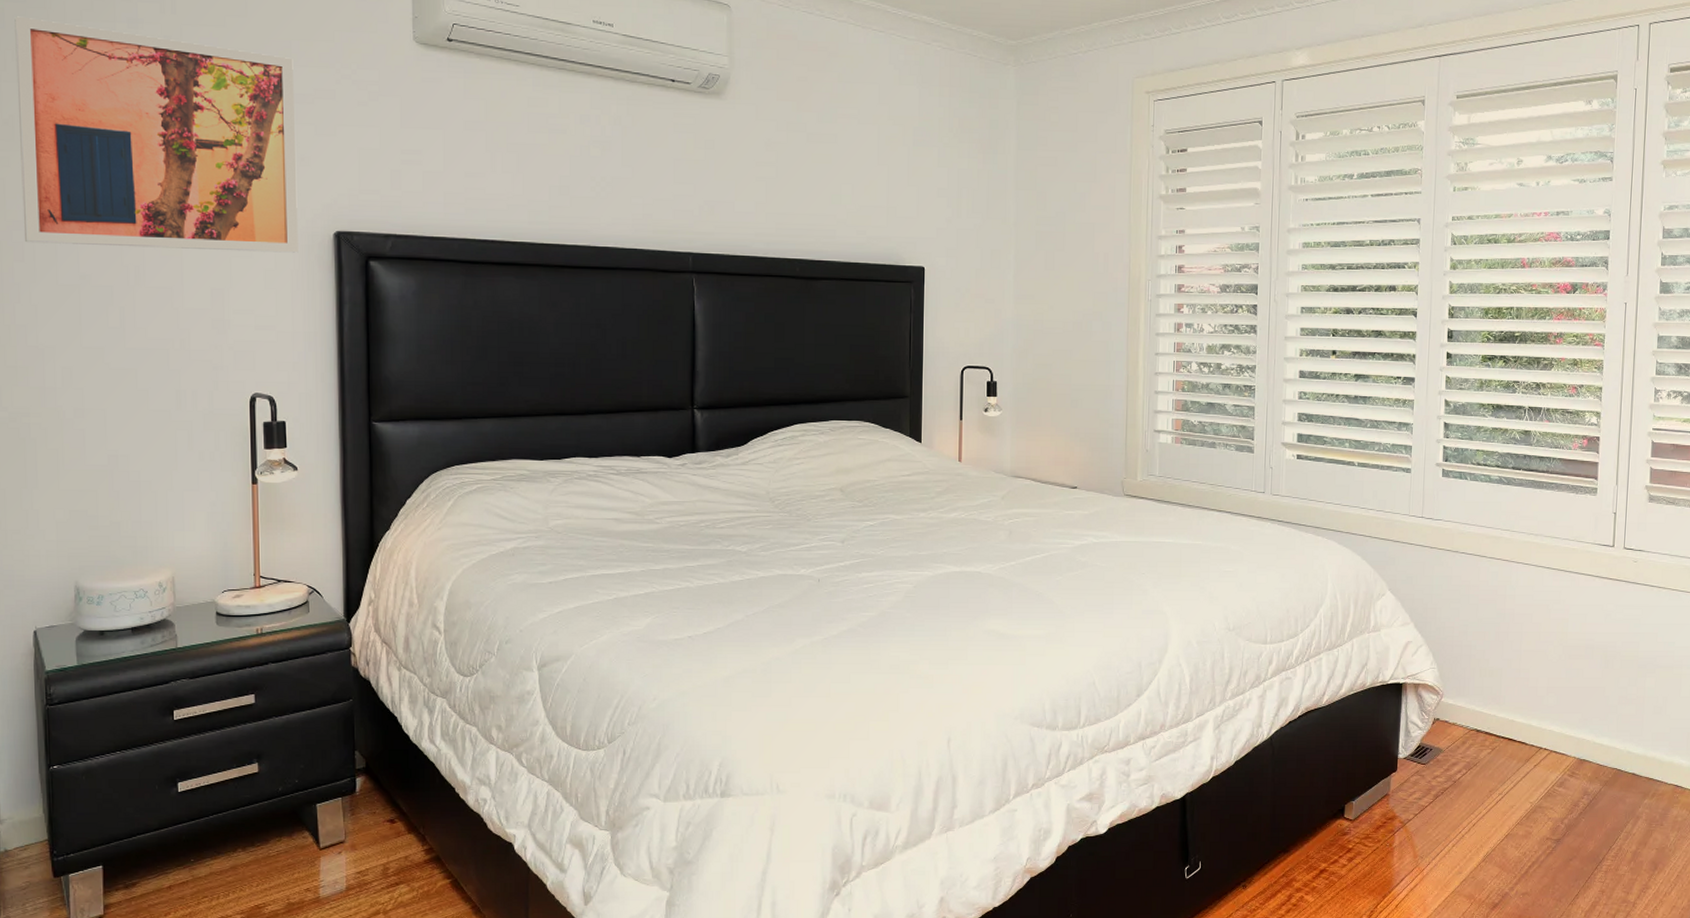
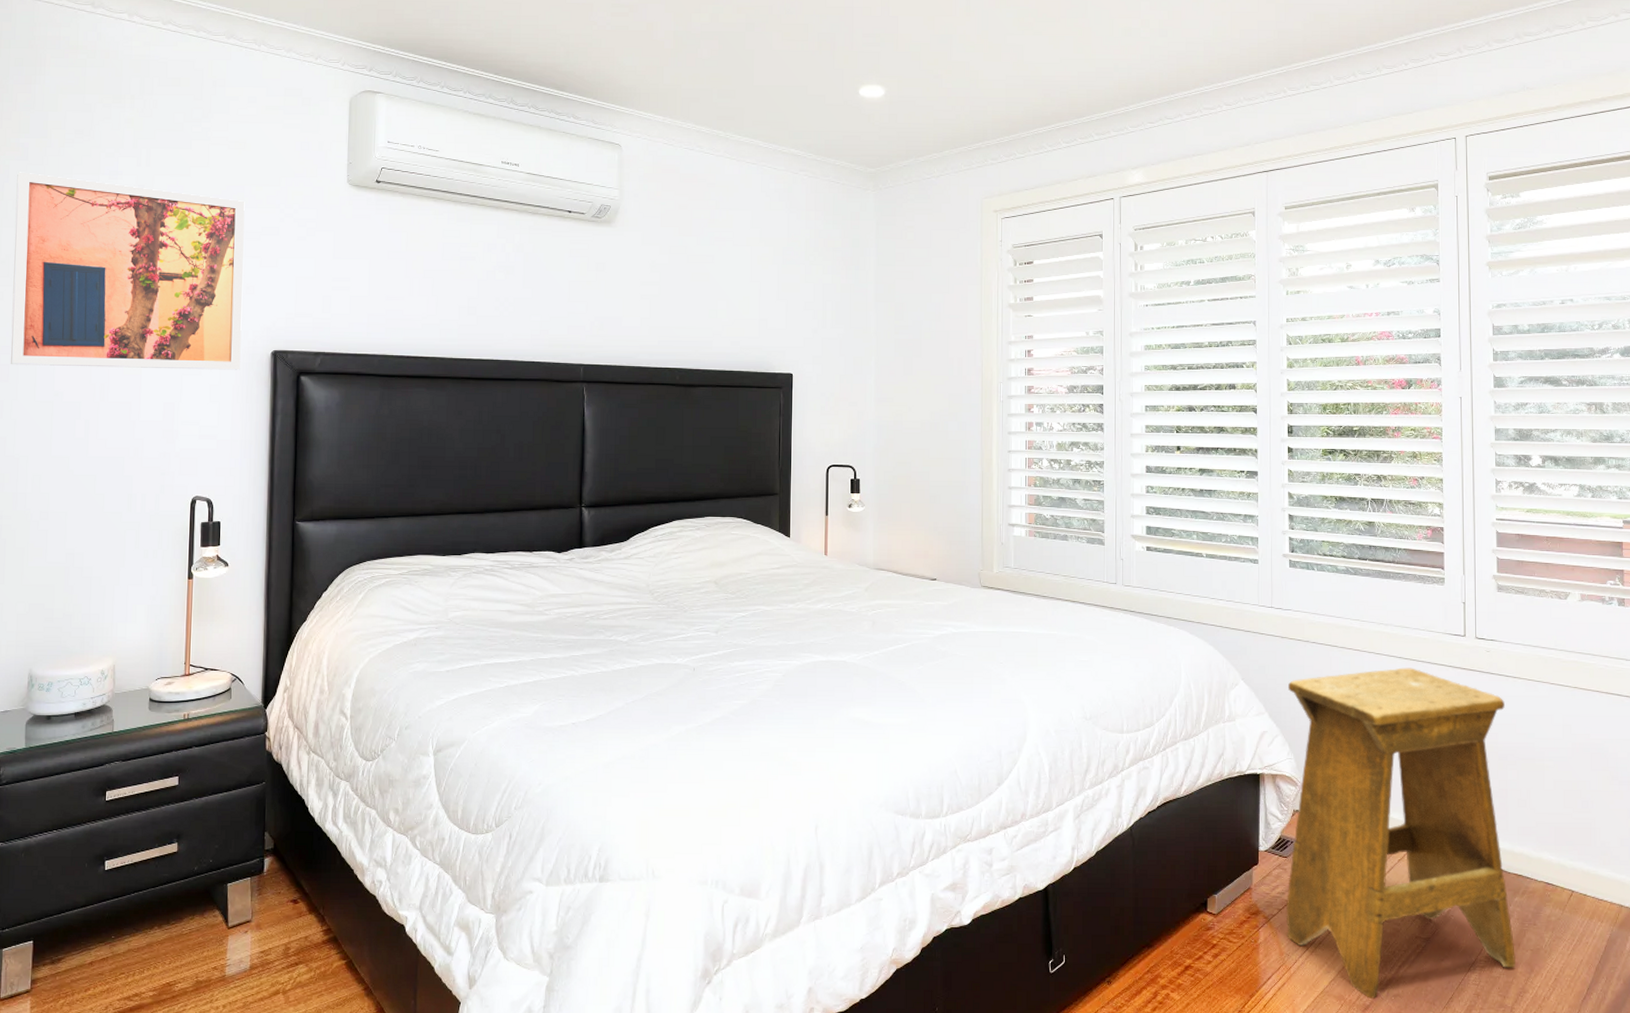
stool: none [1421,578,1648,897] -> present [1287,667,1515,999]

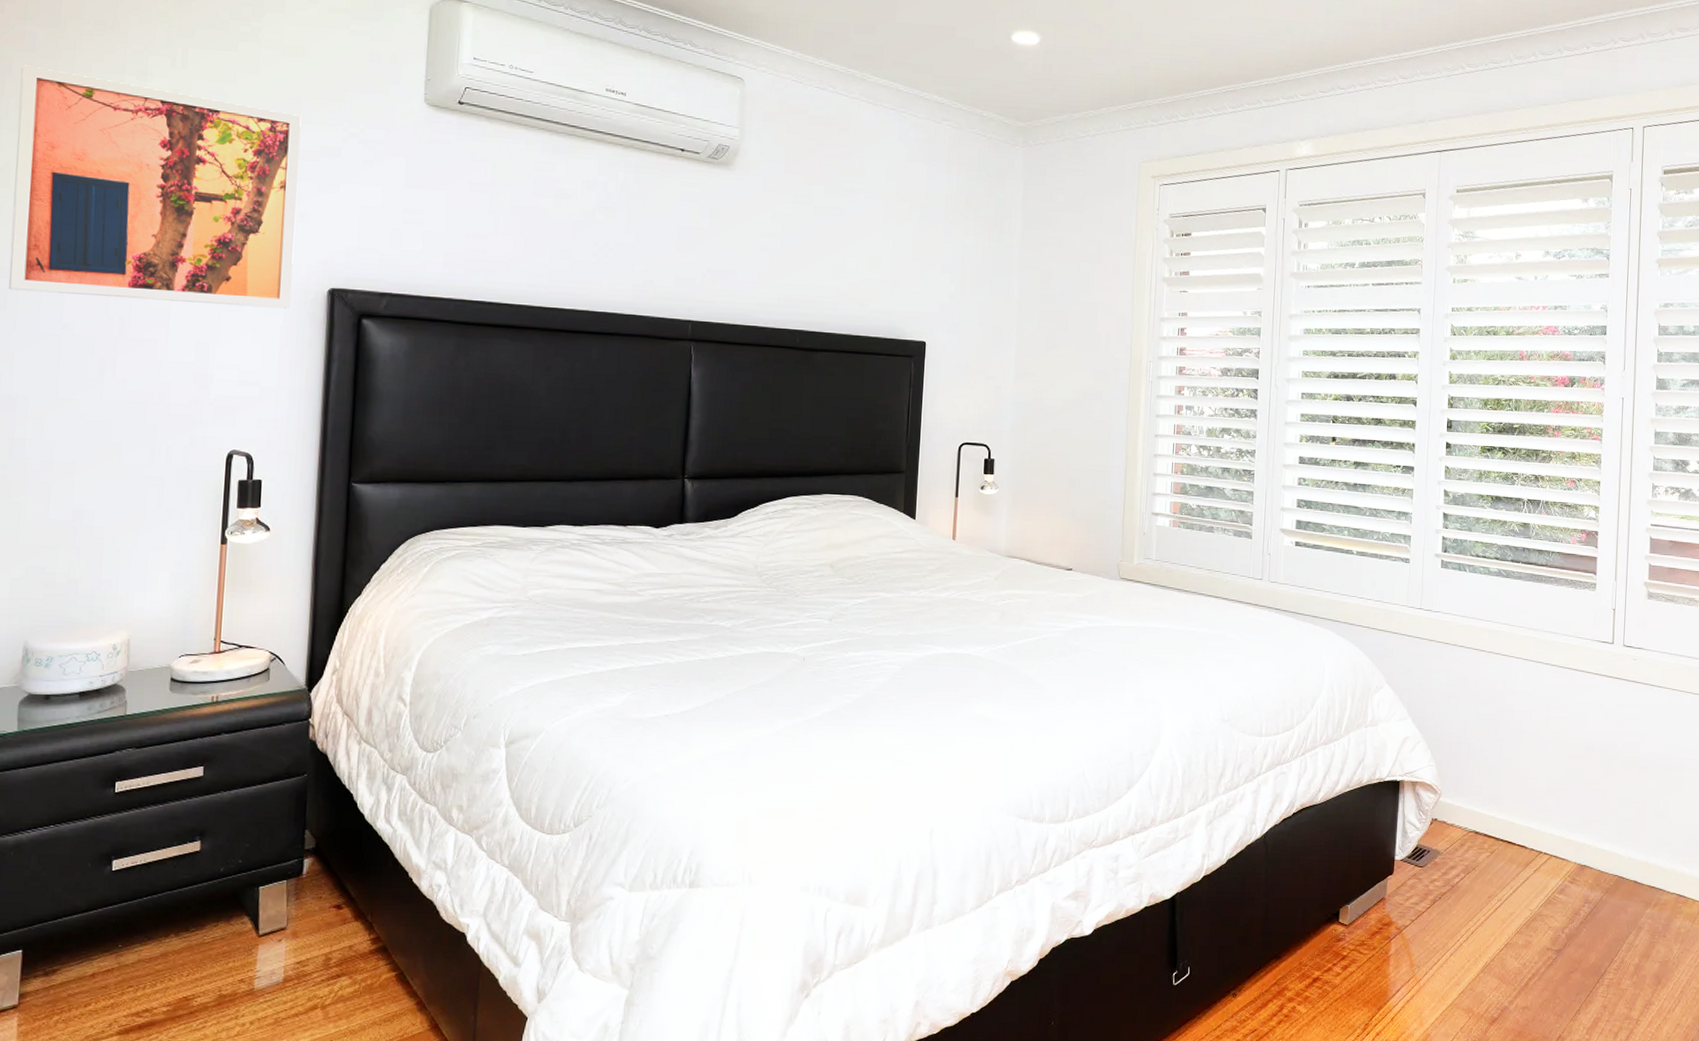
stool: present [1287,667,1515,999] -> none [1418,674,1648,1011]

